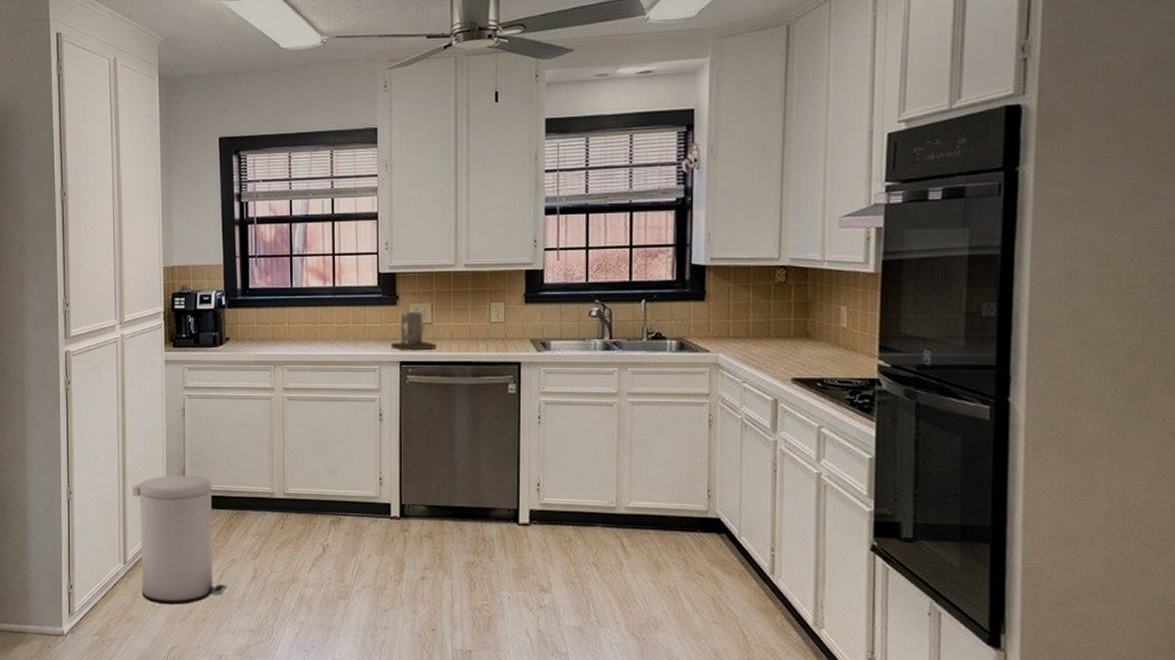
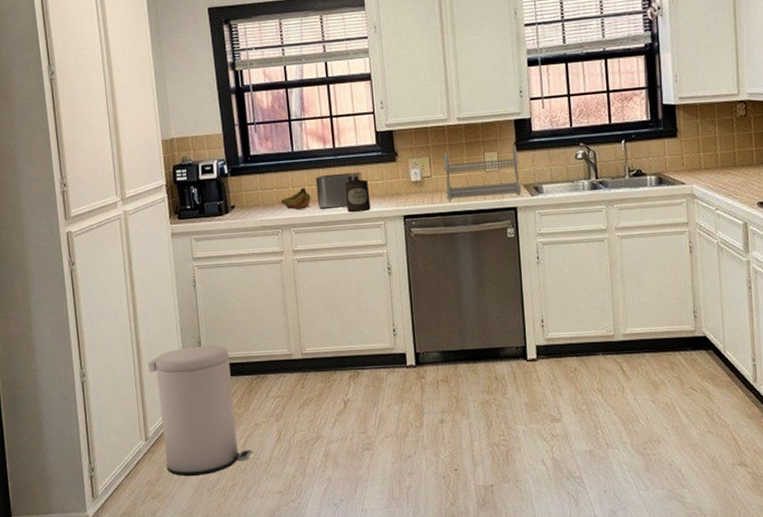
fruit: none [275,325,307,348] -> present [280,187,311,211]
toaster: none [312,313,362,349] -> present [315,172,364,210]
canister: none [341,317,367,355] -> present [344,176,371,213]
paper towel roll: present [392,311,437,351] -> none [394,166,438,205]
dish rack: none [445,298,527,351] -> present [443,146,521,202]

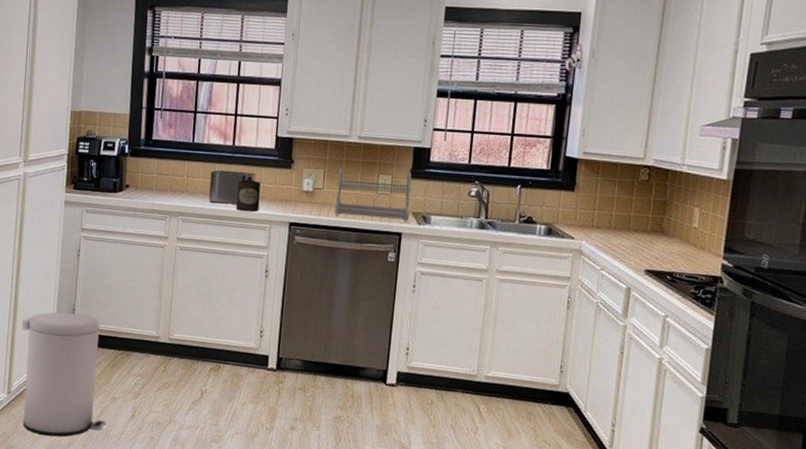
fruit: present [280,187,311,211] -> none [173,179,204,201]

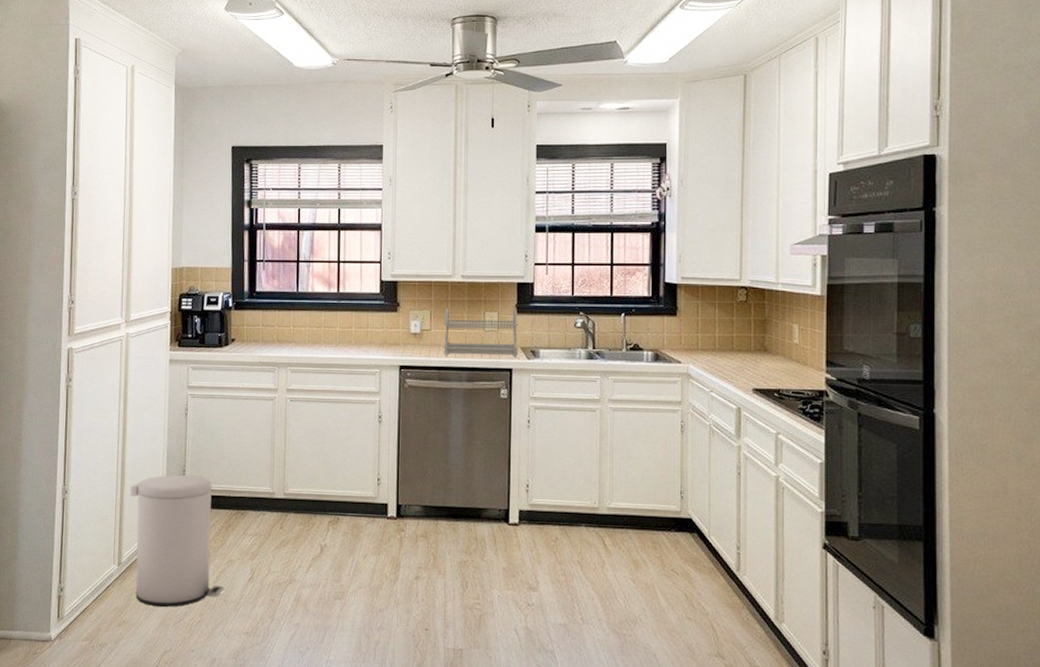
toaster: present [208,169,257,205] -> none [316,317,364,352]
canister: present [236,176,261,213] -> none [344,322,369,358]

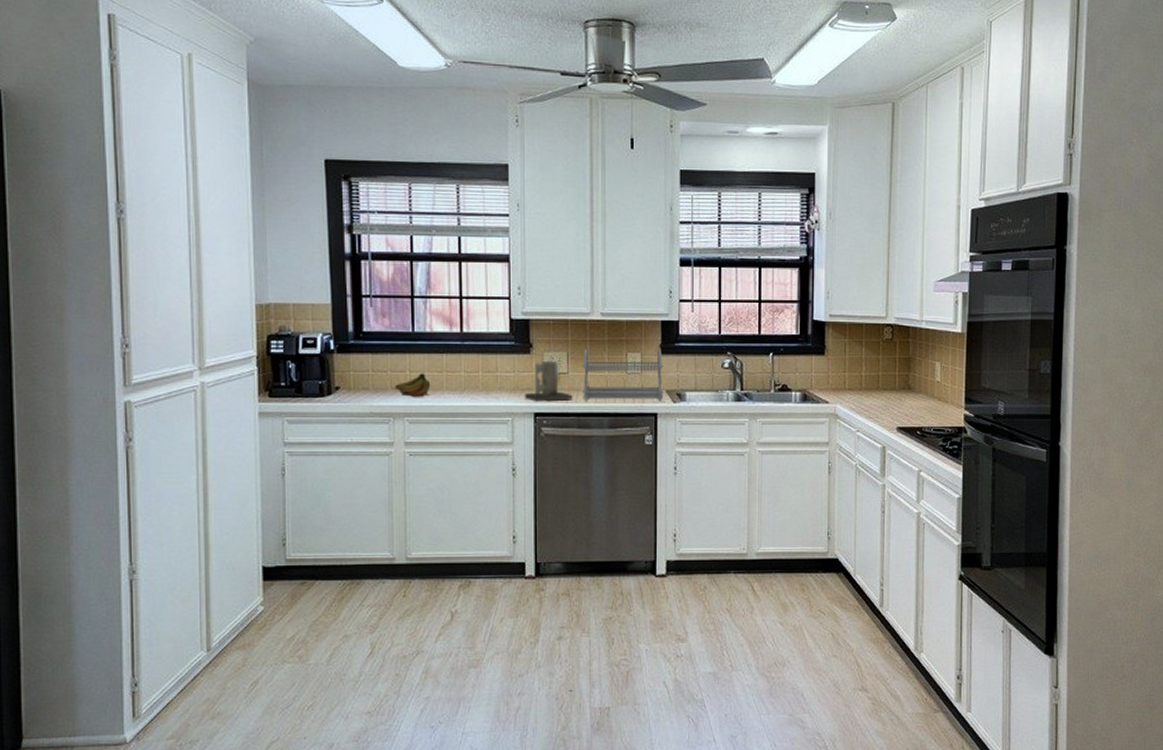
pedal bin: present [130,475,224,607] -> none [217,544,339,693]
fruit: none [280,328,311,350] -> present [395,373,431,398]
paper towel roll: none [392,318,435,356] -> present [525,360,573,402]

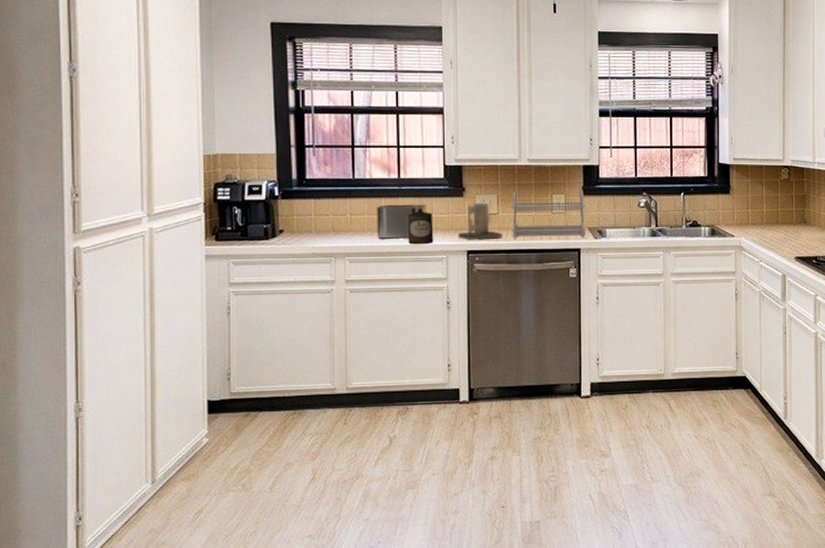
fruit: present [395,373,431,398] -> none [336,216,370,239]
toaster: none [436,361,492,400] -> present [375,204,428,240]
canister: none [470,365,498,406] -> present [407,208,434,245]

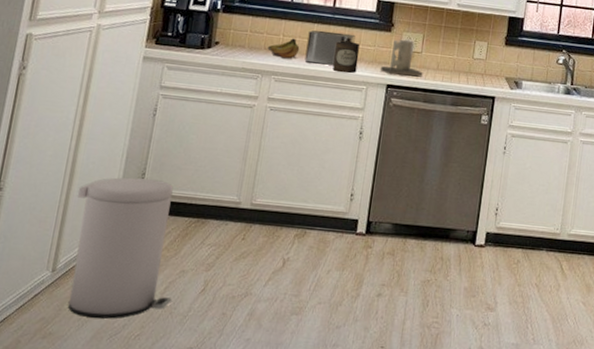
pedal bin: none [163,378,282,522] -> present [68,177,173,319]
fruit: none [336,216,370,239] -> present [267,38,300,60]
dish rack: present [510,191,585,240] -> none [431,33,506,88]

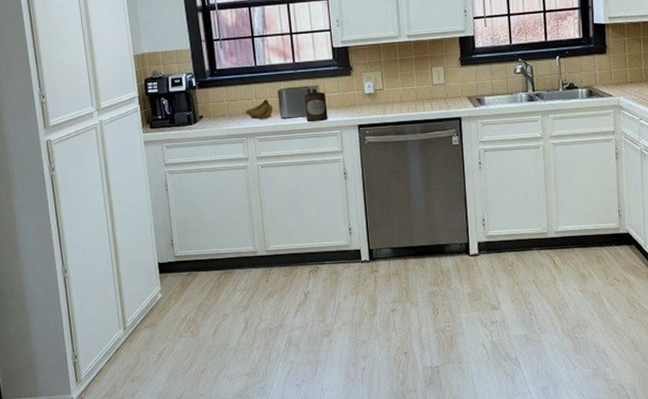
pedal bin: present [68,177,173,319] -> none [124,243,222,361]
paper towel roll: present [381,39,423,77] -> none [349,79,389,116]

